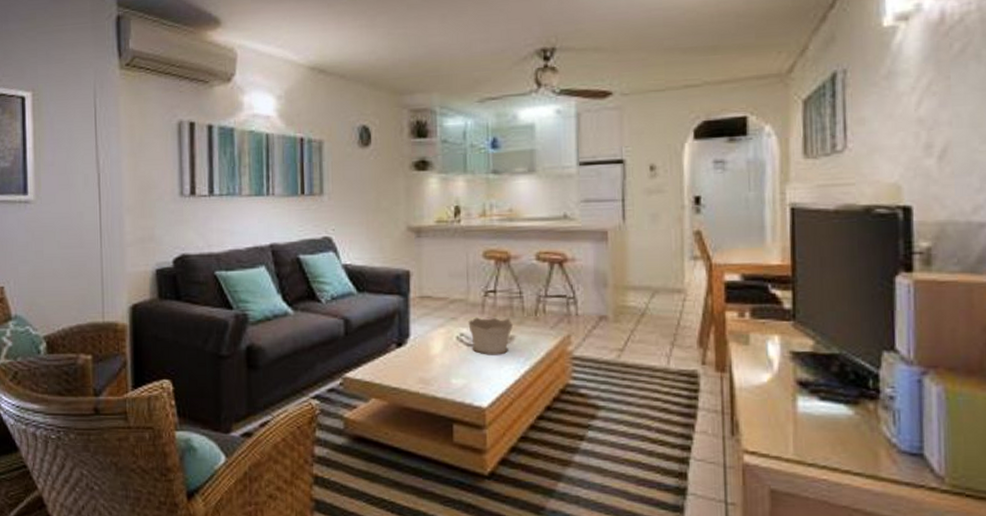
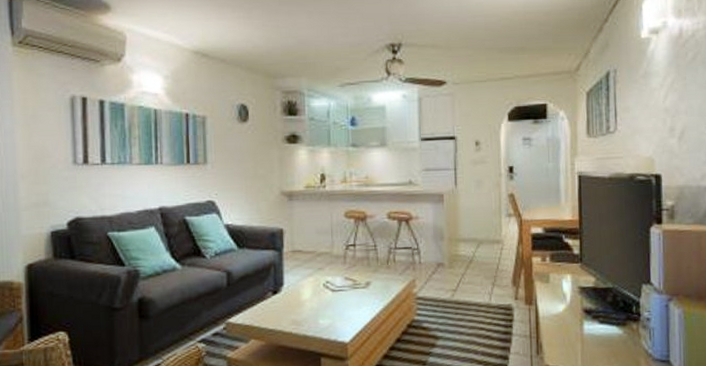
clay pot: present [468,317,514,355] -> none [333,266,370,299]

